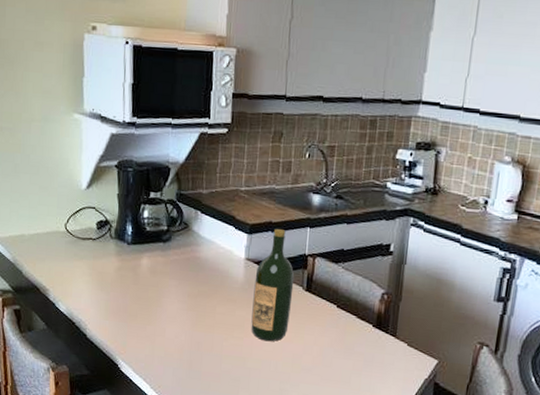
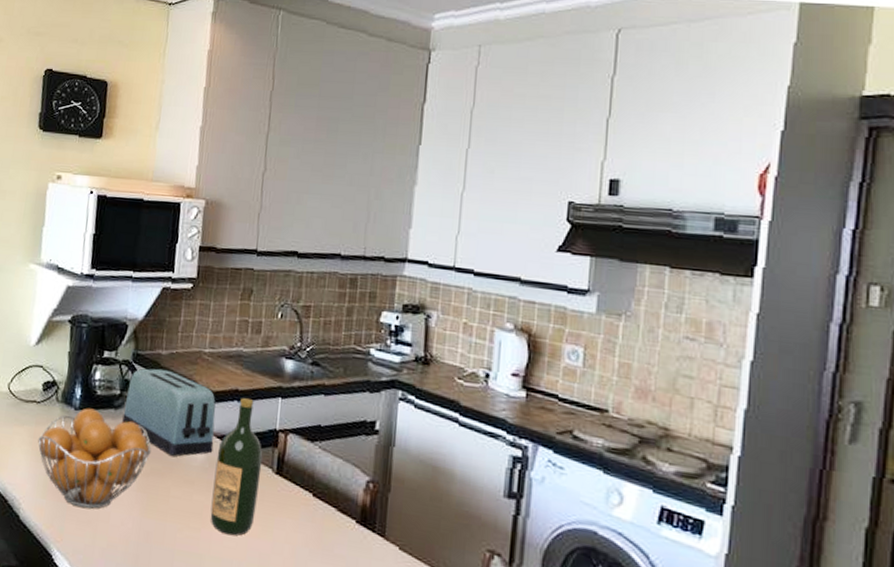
fruit basket: none [97,242,198,326] -> present [38,408,151,509]
toaster: none [171,206,253,280] -> present [122,368,216,457]

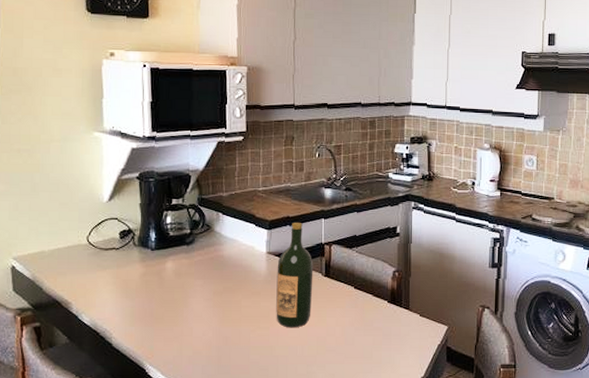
fruit basket: present [38,408,151,509] -> none [121,247,222,328]
toaster: present [122,368,216,457] -> none [195,208,273,275]

